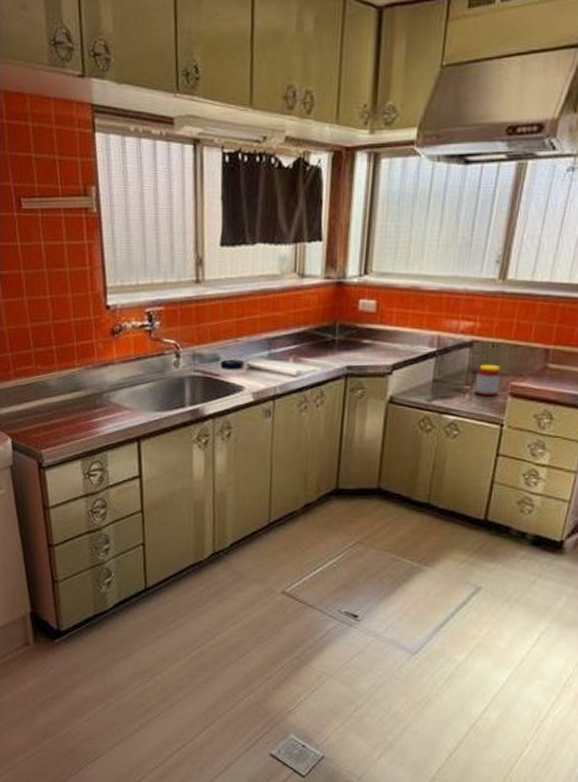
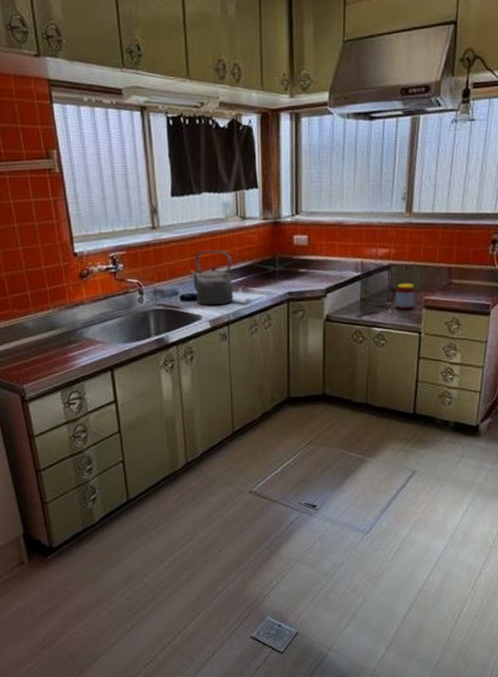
kettle: none [235,311,285,376] -> present [190,250,234,306]

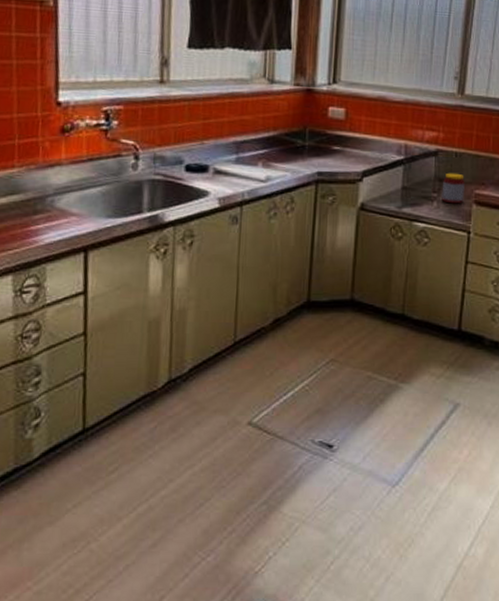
kettle: present [190,250,234,306] -> none [201,114,254,181]

